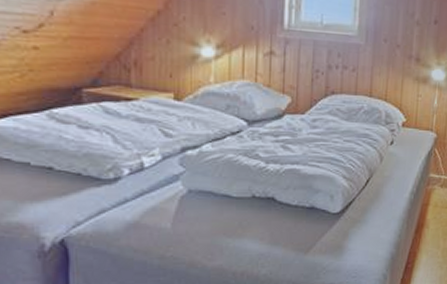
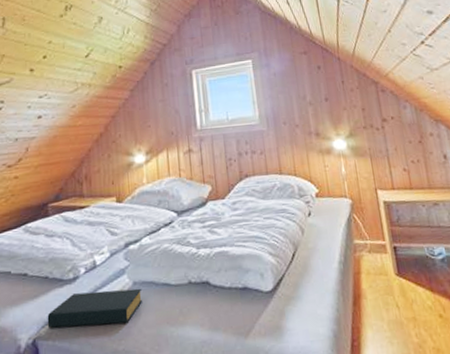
hardback book: none [79,195,197,231] -> present [47,288,142,328]

